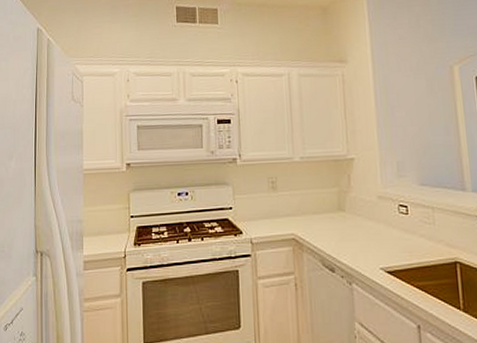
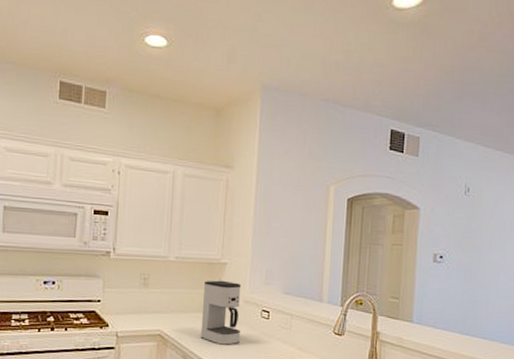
coffee maker: none [333,177,379,247] -> present [200,280,242,346]

